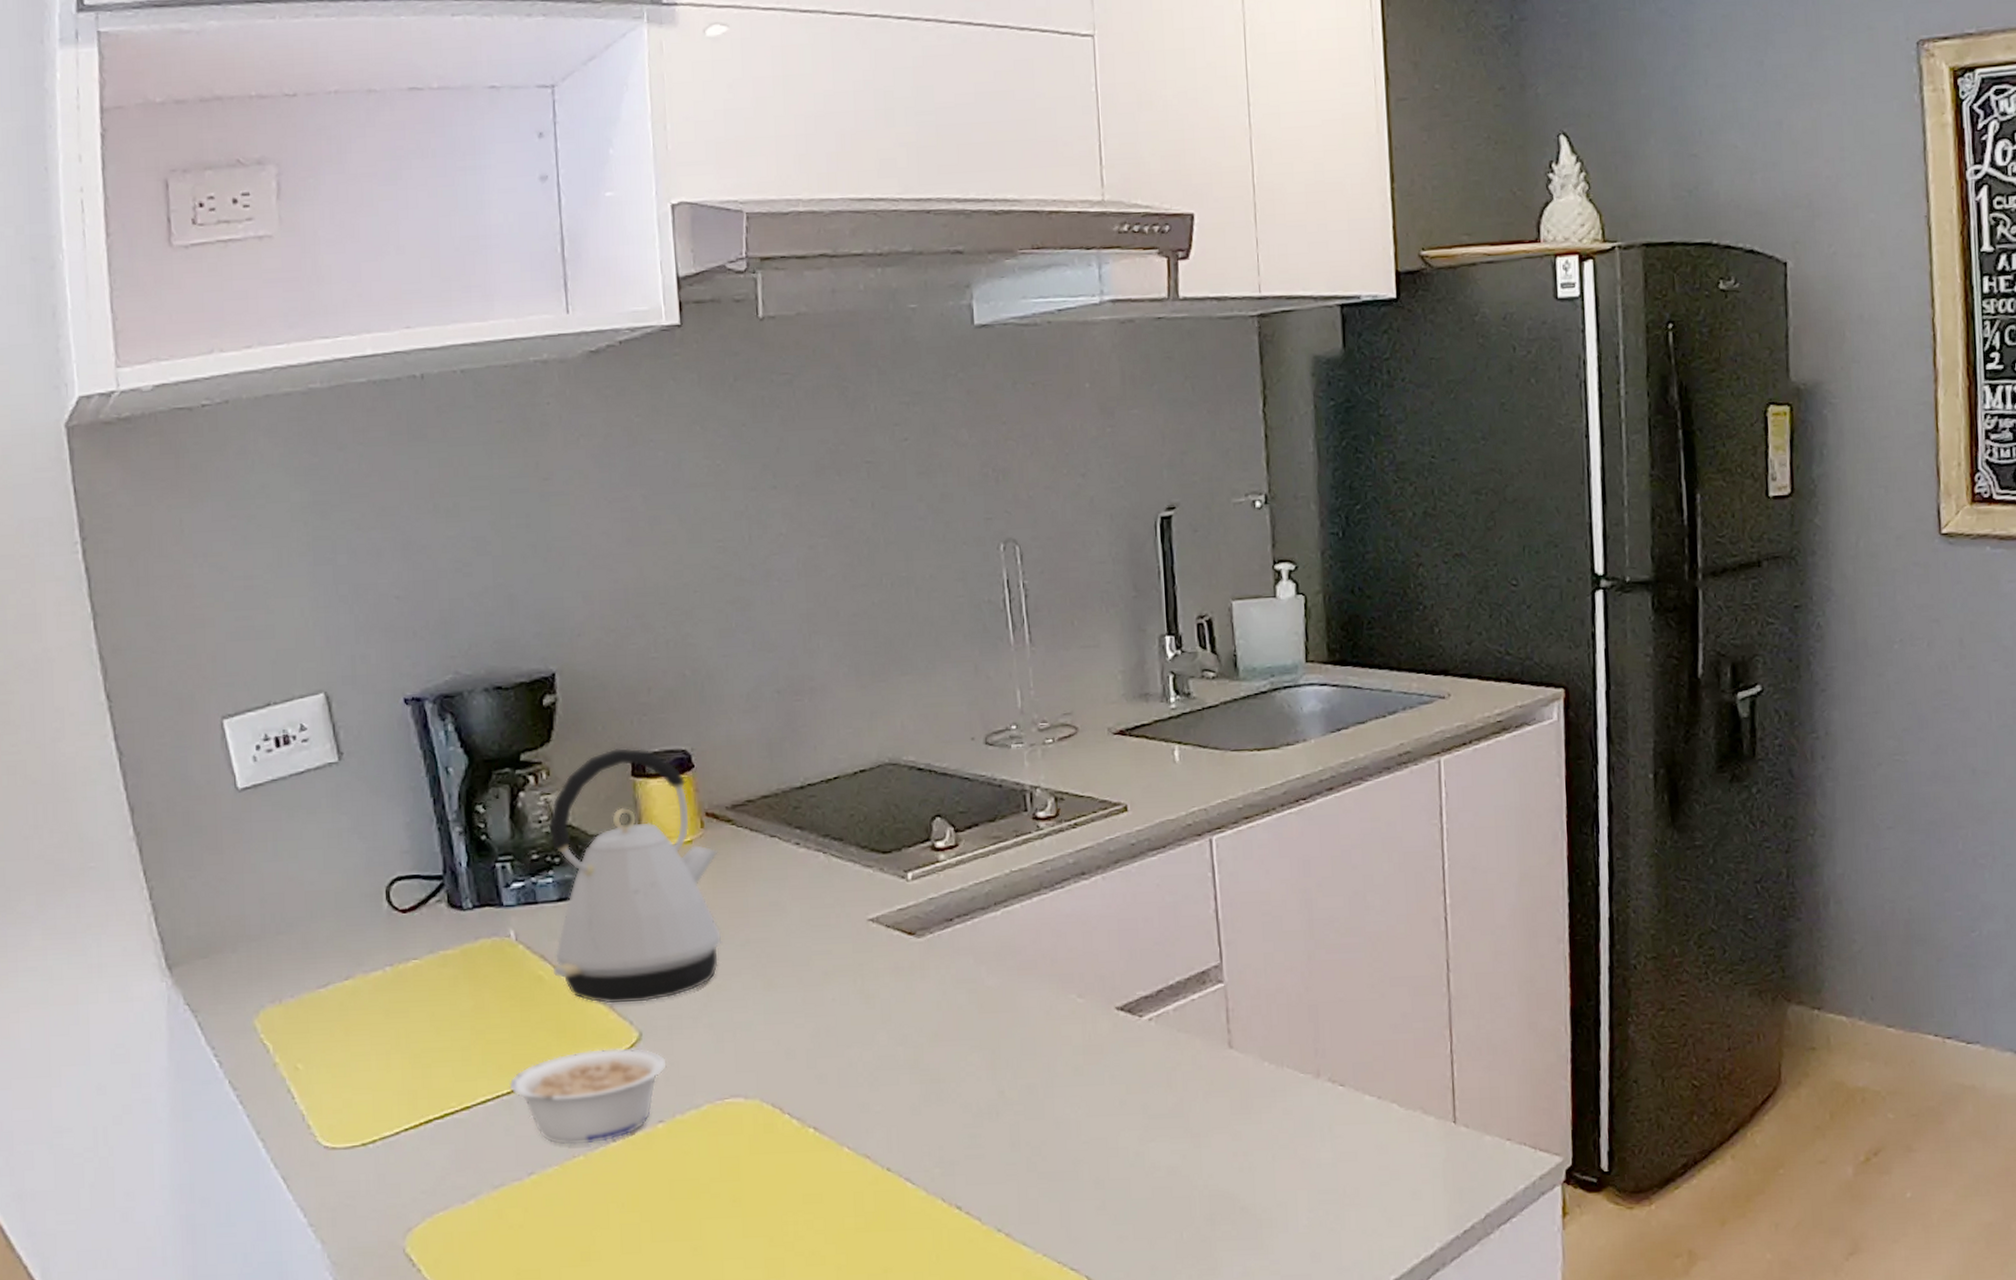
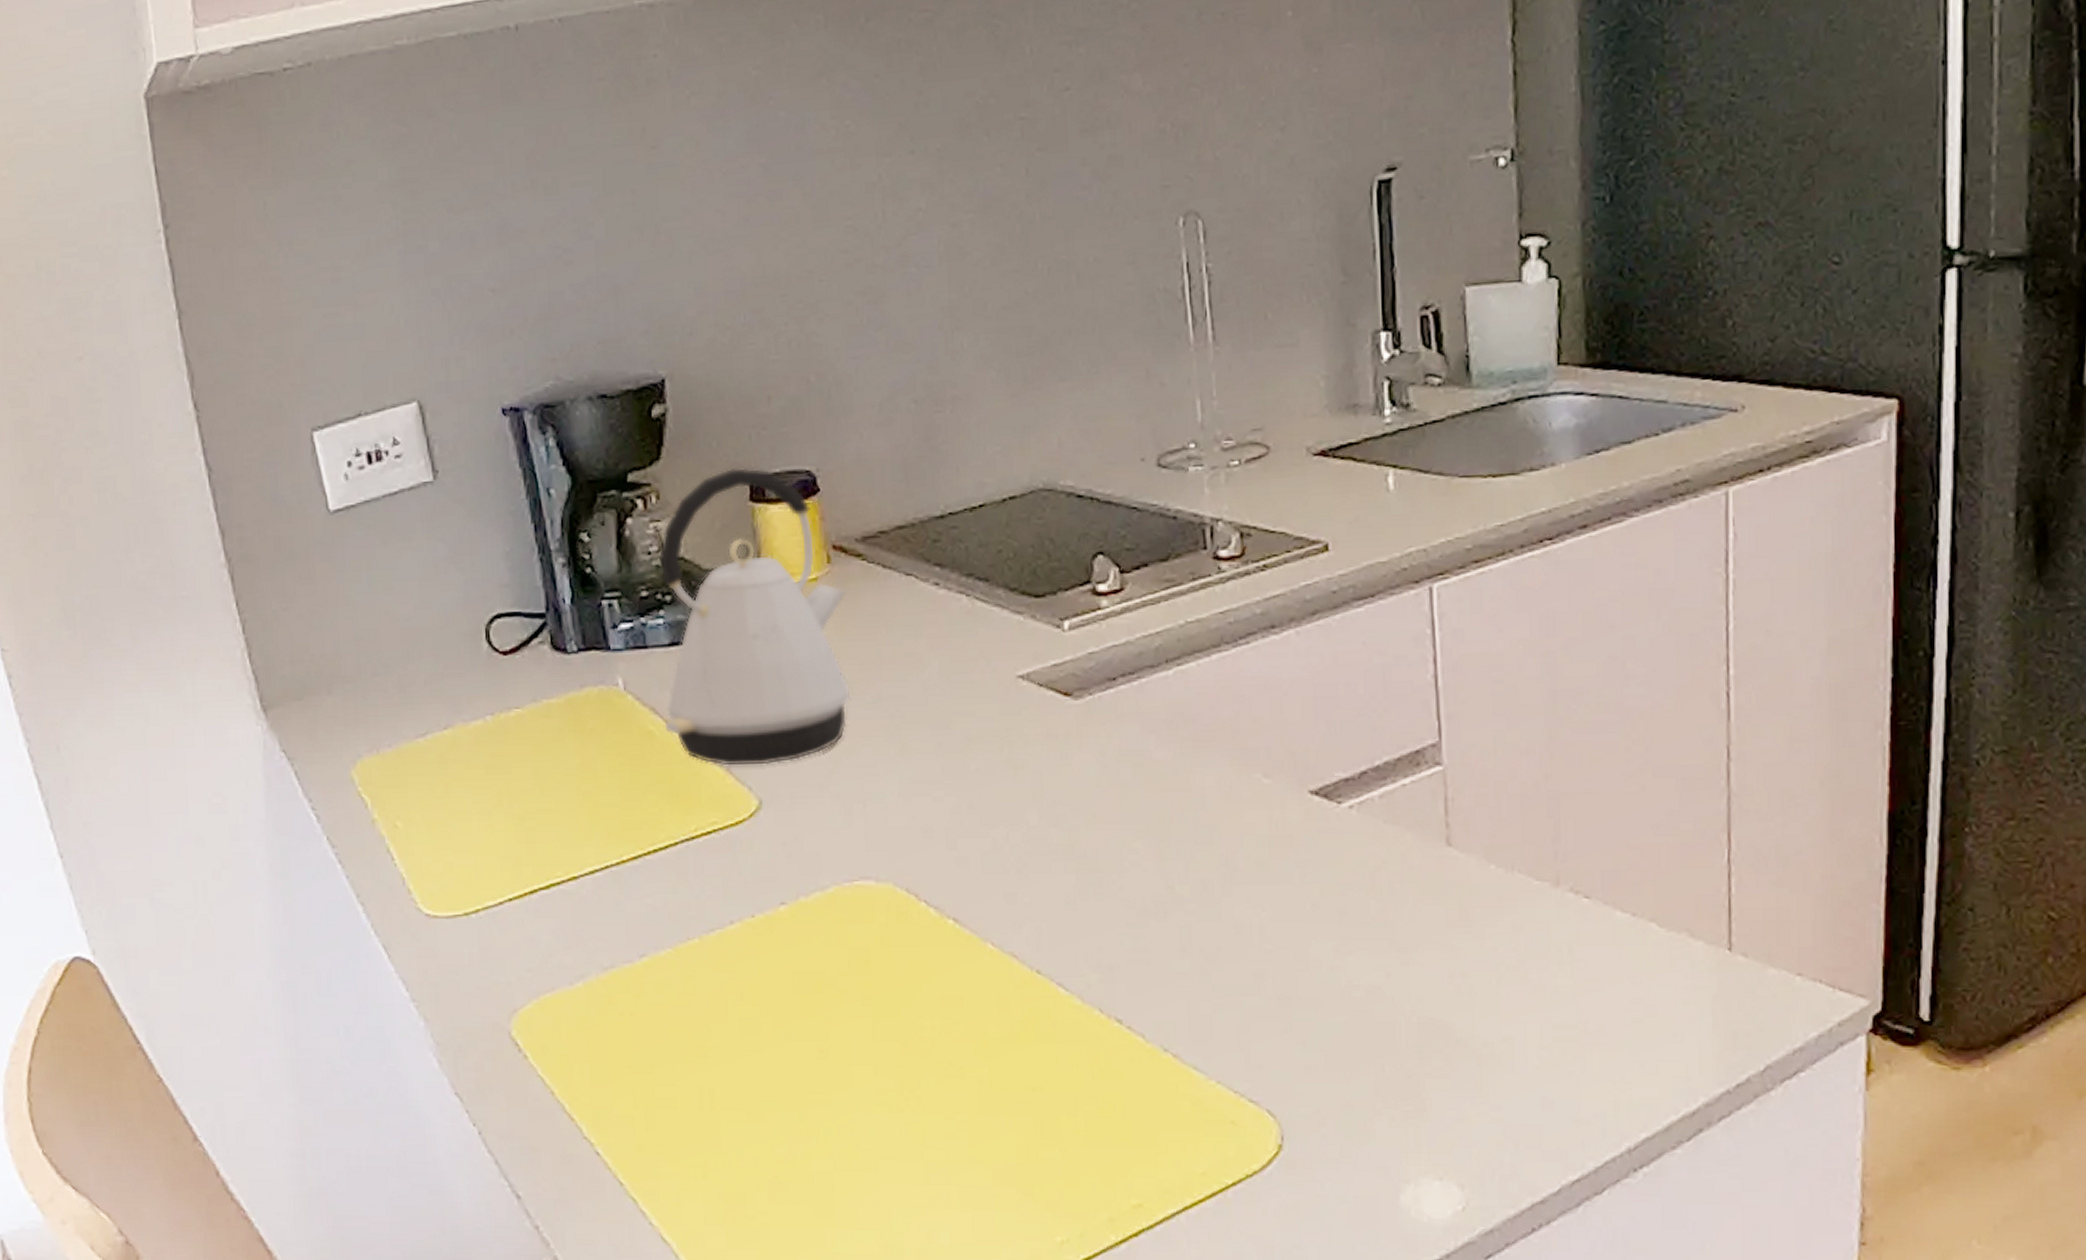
legume: present [509,1047,667,1145] -> none [618,817,789,925]

